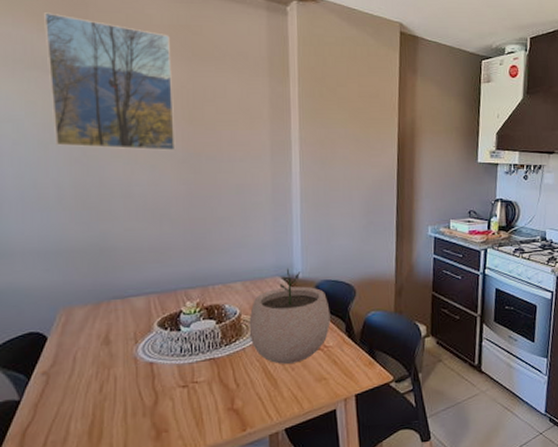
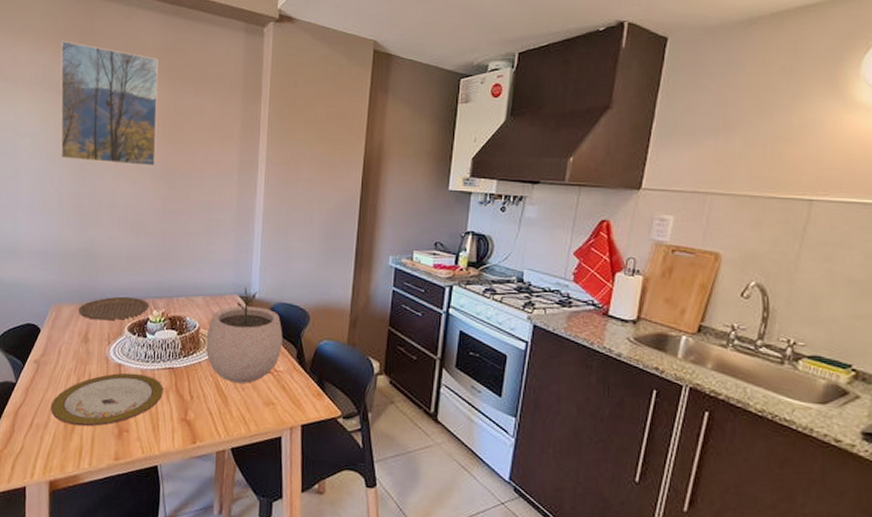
plate: none [68,369,205,436] -> present [50,373,164,427]
plate: none [94,290,181,320] -> present [78,296,150,321]

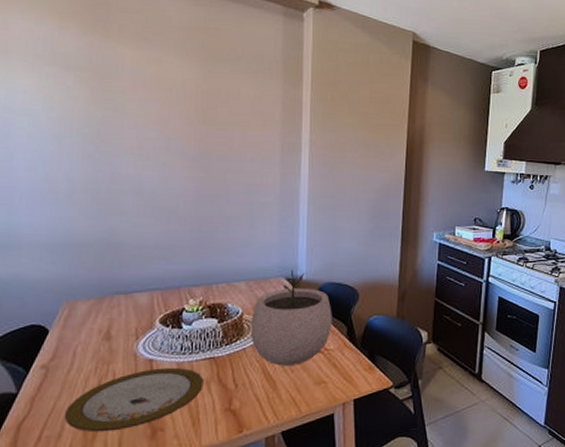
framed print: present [60,41,159,166] -> none [65,11,188,149]
plate: present [78,296,150,321] -> none [97,287,185,315]

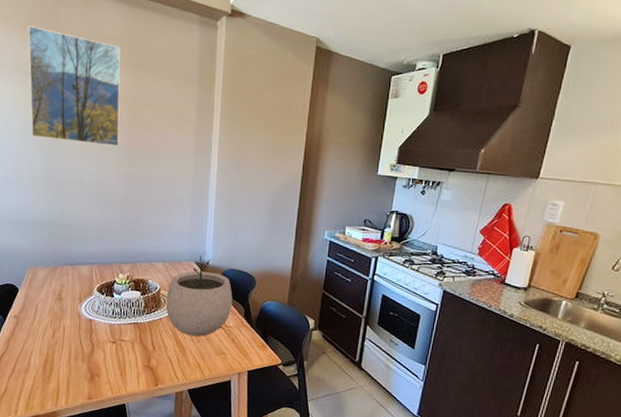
plate: present [64,367,204,432] -> none [30,327,129,372]
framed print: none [65,11,188,149] -> present [27,26,121,146]

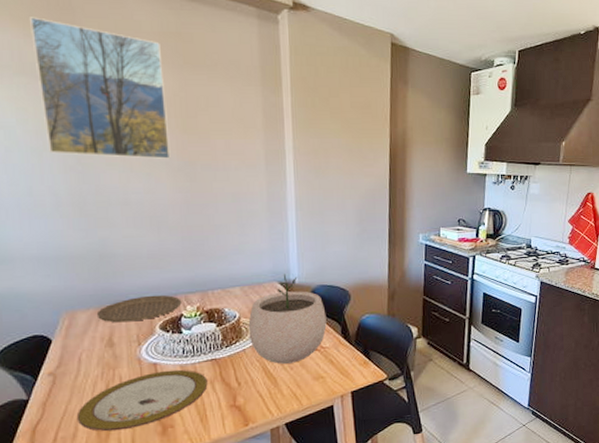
plate: none [30,327,129,372] -> present [76,369,208,432]
plate: none [52,261,116,282] -> present [96,295,182,323]

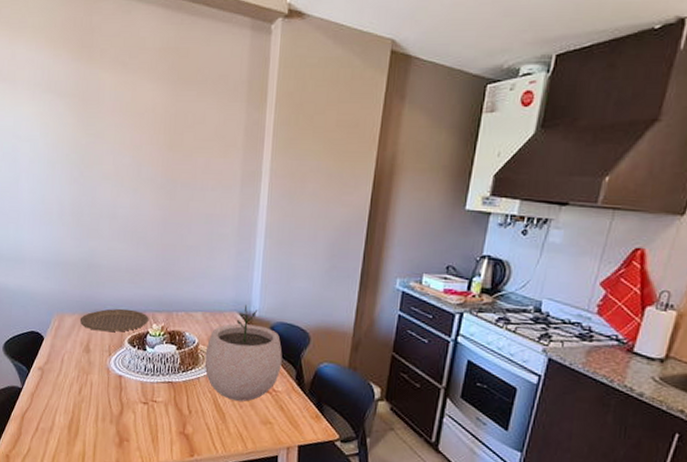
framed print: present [28,17,171,159] -> none [58,38,159,175]
plate: present [76,369,208,432] -> none [54,384,163,434]

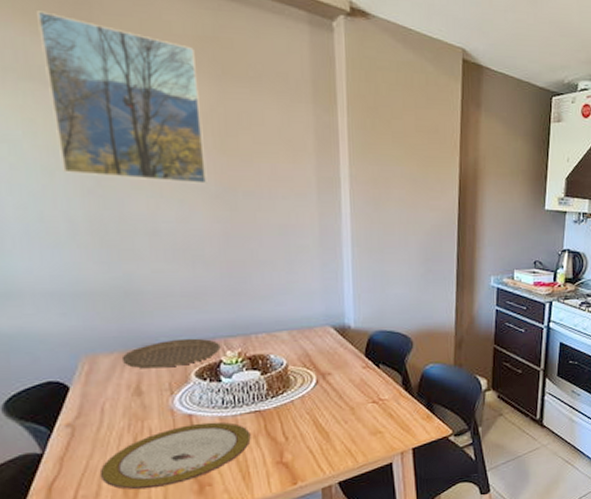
plate: none [54,384,163,434] -> present [99,422,251,490]
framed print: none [58,38,159,175] -> present [35,11,208,184]
plant pot: present [204,304,283,402] -> none [297,317,386,417]

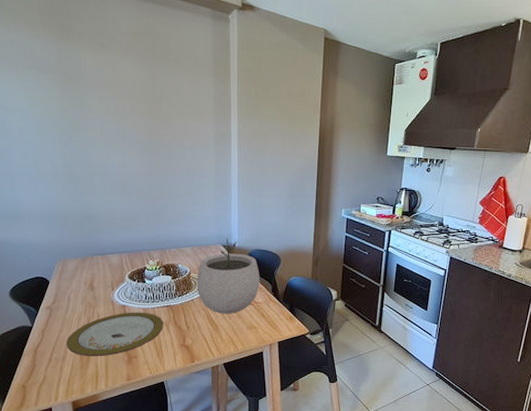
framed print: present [35,11,208,184] -> none [37,21,140,138]
plate: present [121,338,221,369] -> none [82,250,146,271]
plant pot: none [297,317,386,417] -> present [197,238,260,314]

